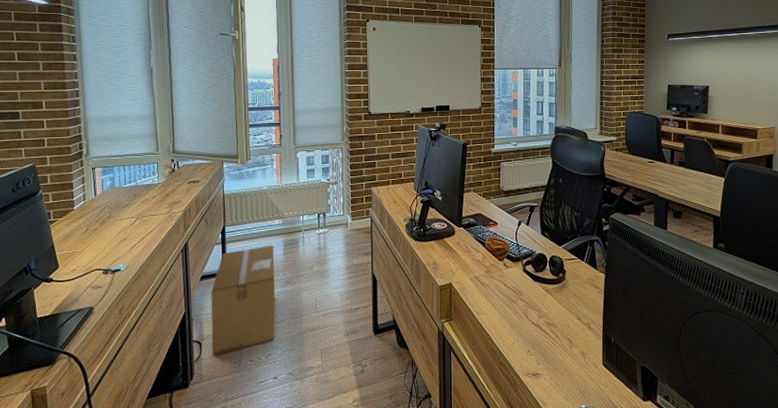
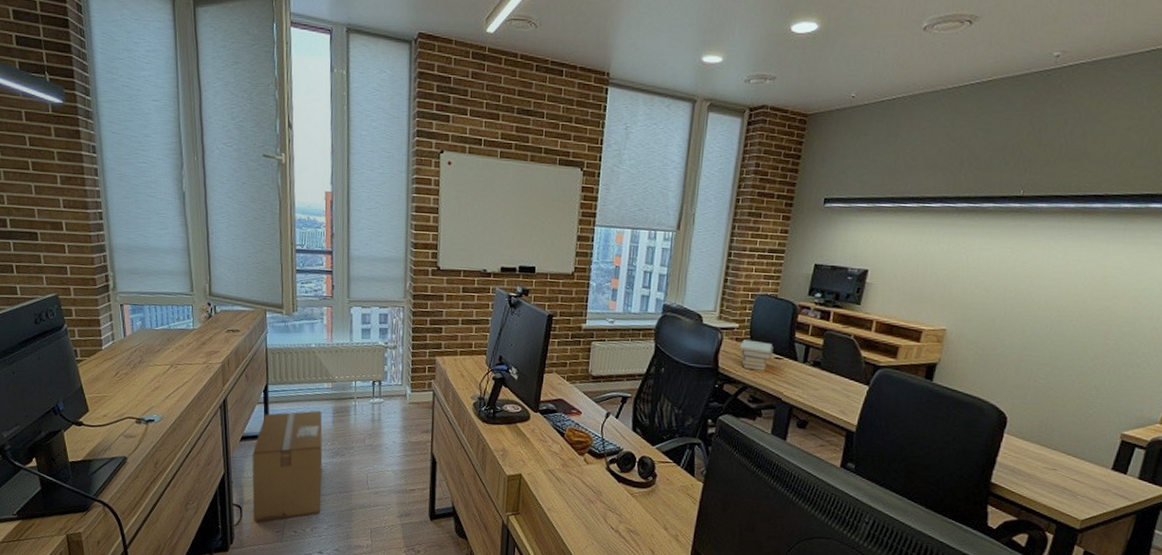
books: none [619,149,646,174] -> present [739,339,774,371]

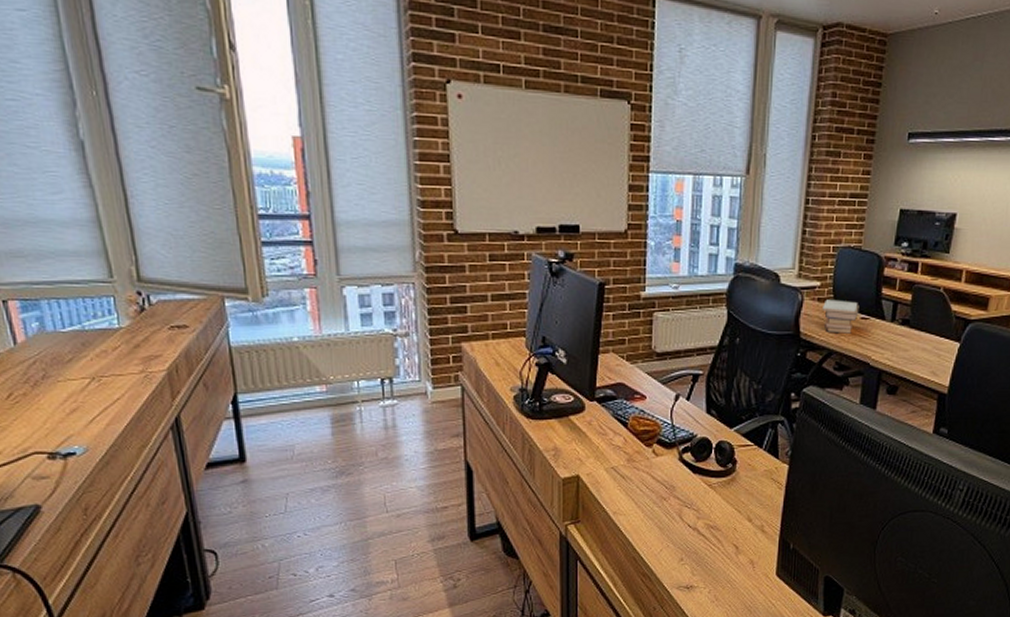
box: present [252,410,323,523] -> none [224,422,327,569]

